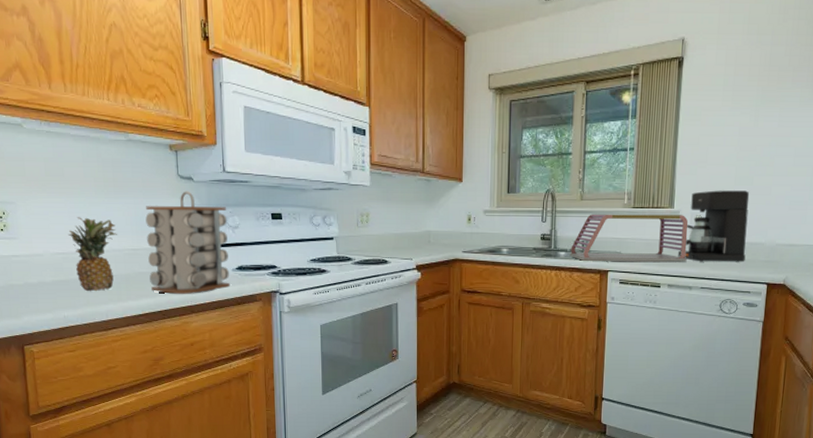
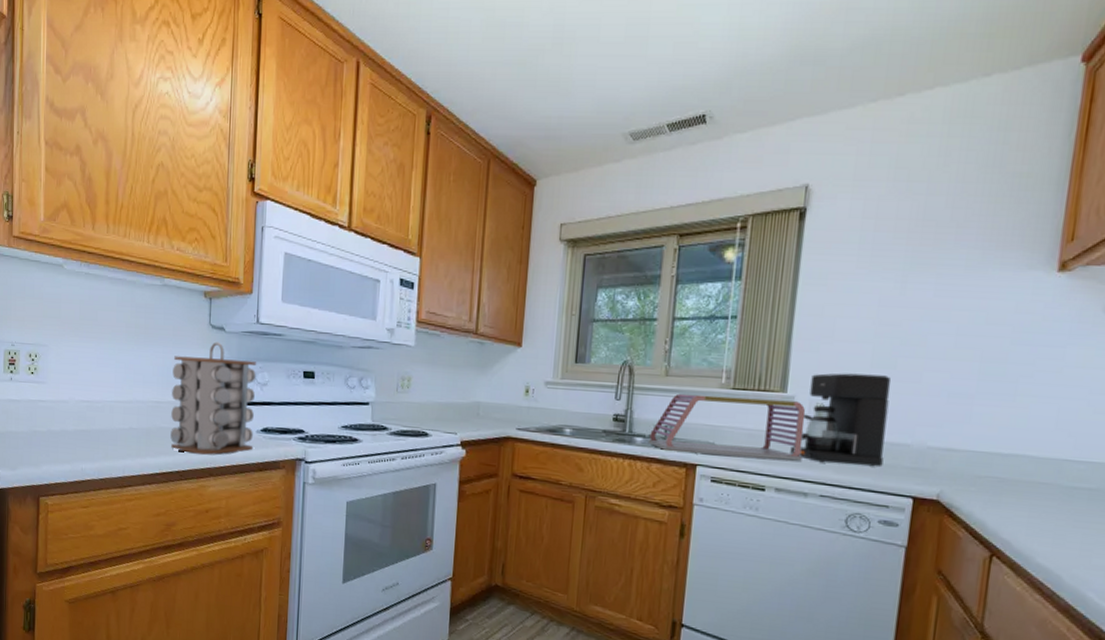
fruit: present [68,217,117,292] -> none [95,364,143,445]

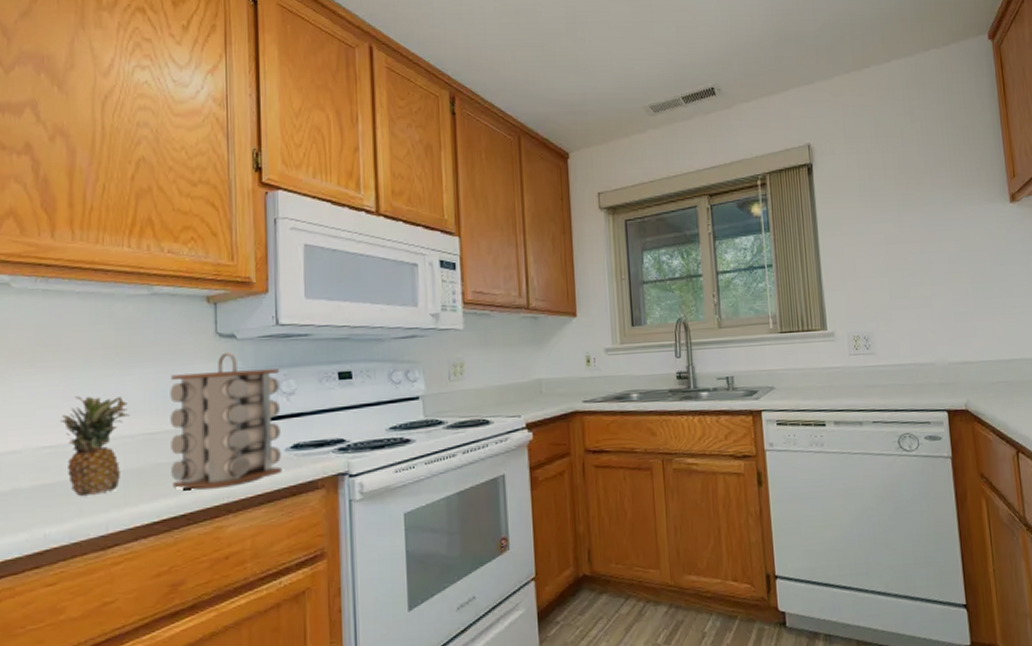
fruit: none [95,364,143,445] -> present [61,396,129,497]
dish rack: present [648,393,806,461] -> none [713,337,852,402]
coffee maker: present [790,373,892,468] -> none [840,304,918,391]

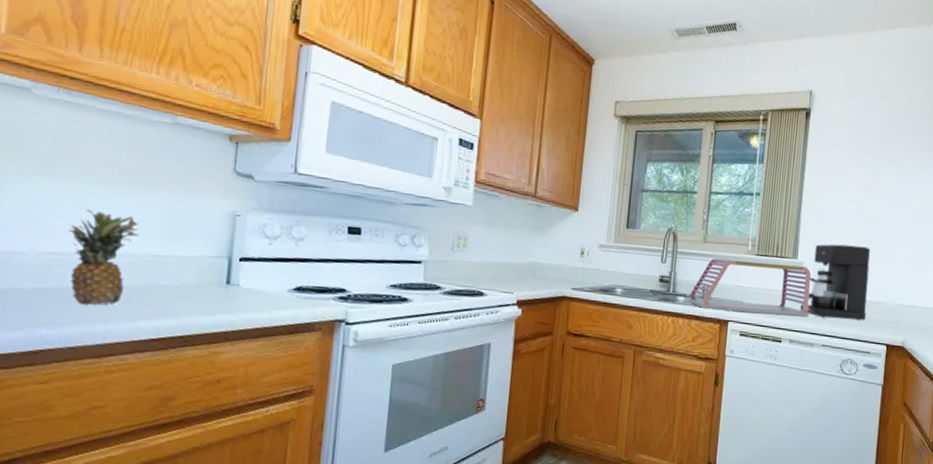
spice rack: present [170,352,283,491] -> none [174,190,293,318]
dish rack: none [713,337,852,402] -> present [688,258,812,317]
coffee maker: none [840,304,918,391] -> present [800,244,871,321]

